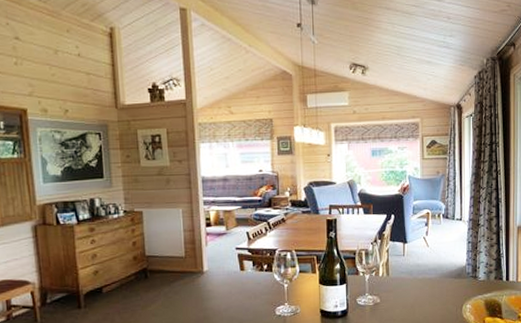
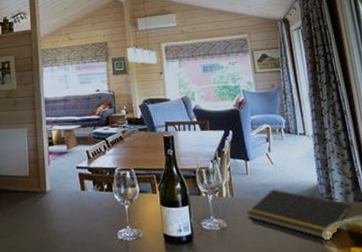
notepad: none [399,269,491,311] -> present [247,189,351,239]

